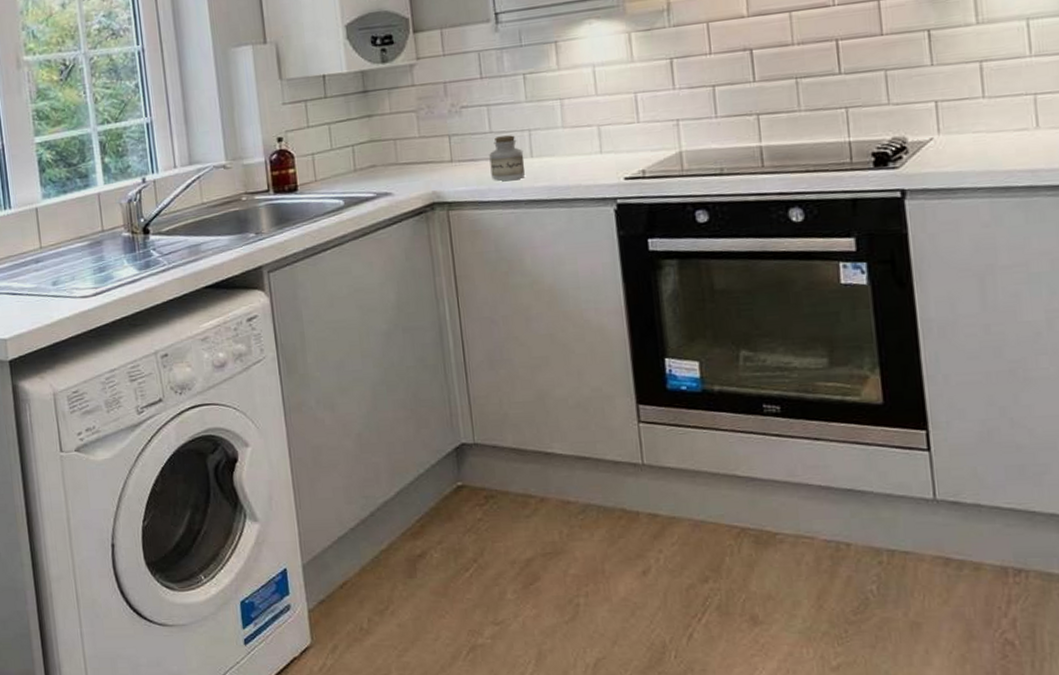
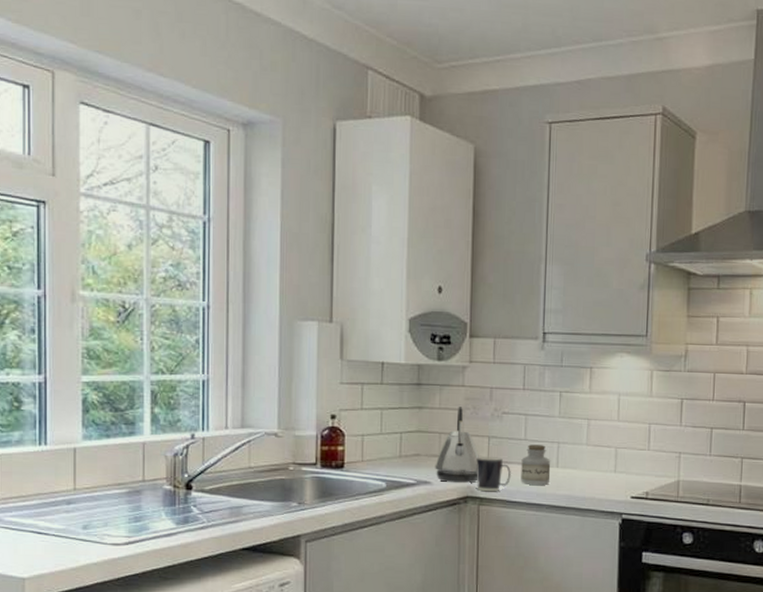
kettle: none [393,108,444,191] -> present [435,407,479,484]
mug: none [438,155,480,196] -> present [476,457,511,492]

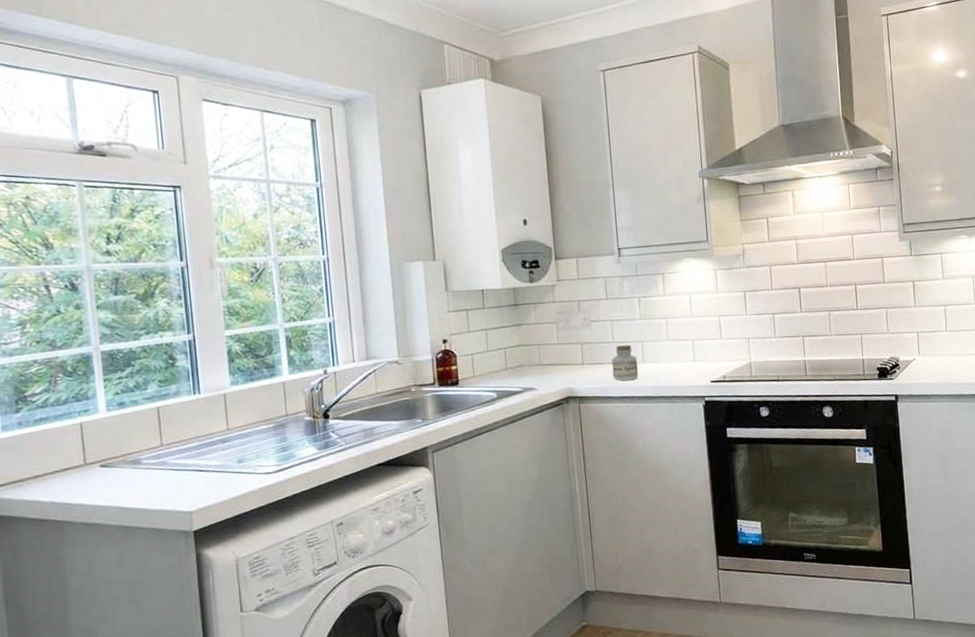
kettle: present [435,407,479,484] -> none [537,320,576,387]
mug: present [476,457,511,492] -> none [573,360,604,391]

